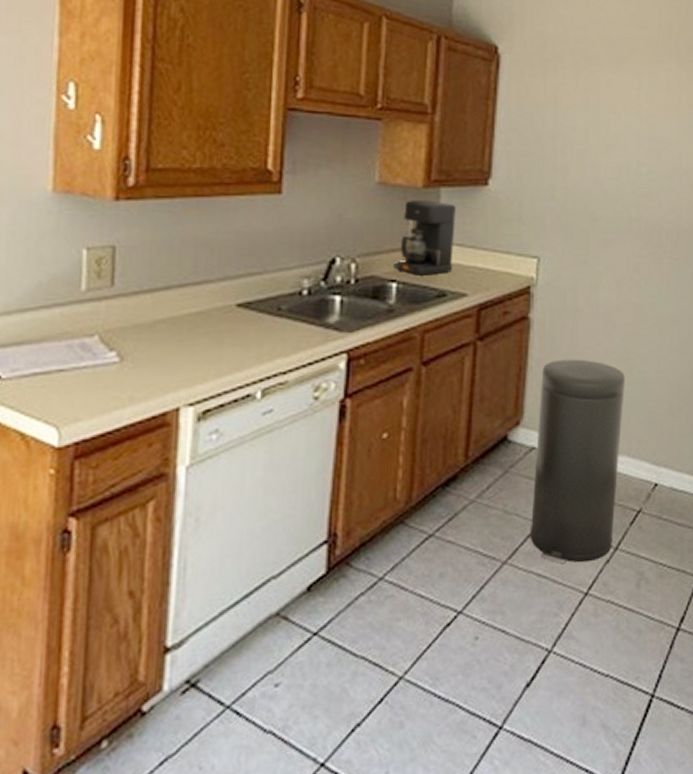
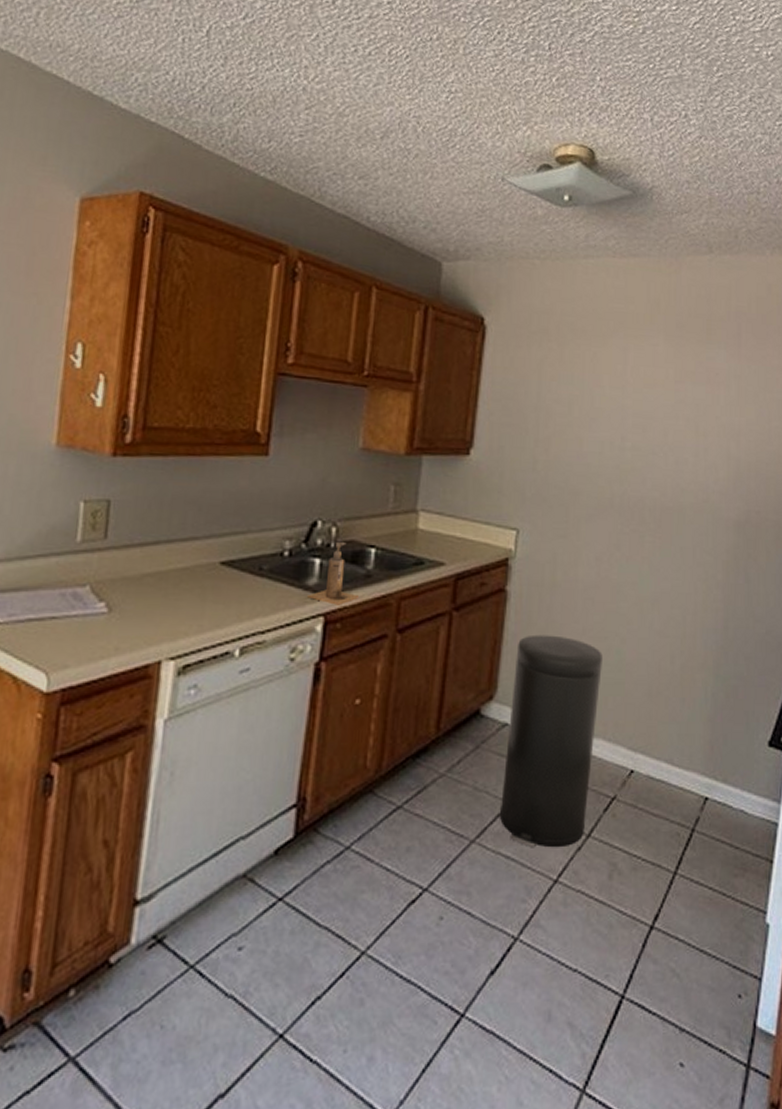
soap dispenser: none [329,279,383,342] -> present [307,542,360,605]
coffee maker: present [393,201,456,275] -> none [373,467,437,543]

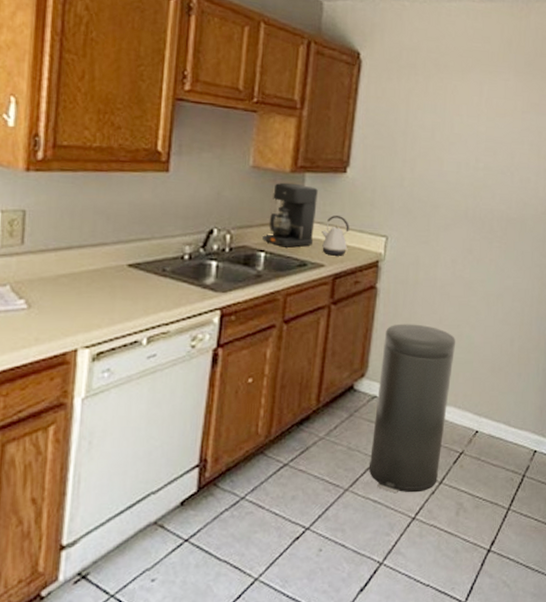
soap dispenser: present [307,542,360,605] -> none [206,247,251,301]
coffee maker: none [373,467,437,543] -> present [262,183,318,248]
kettle: none [441,504,474,553] -> present [322,215,349,256]

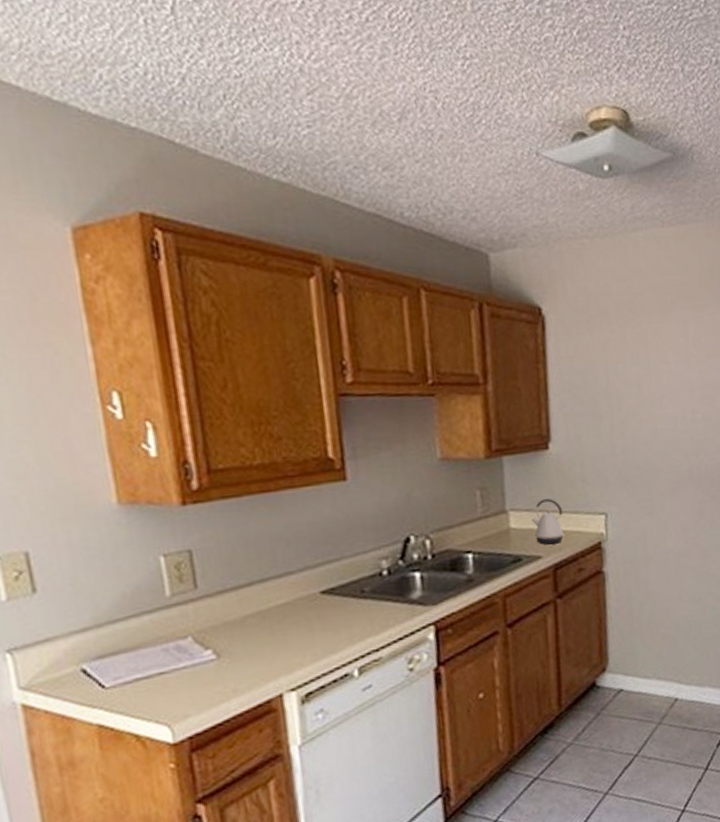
coffee maker: present [262,183,318,248] -> none [466,470,525,544]
pedal bin: present [369,324,455,494] -> none [620,604,703,789]

